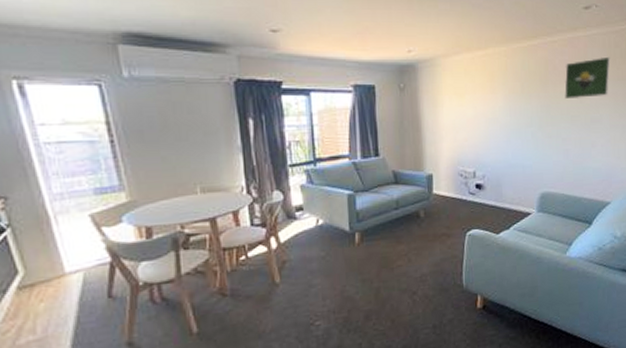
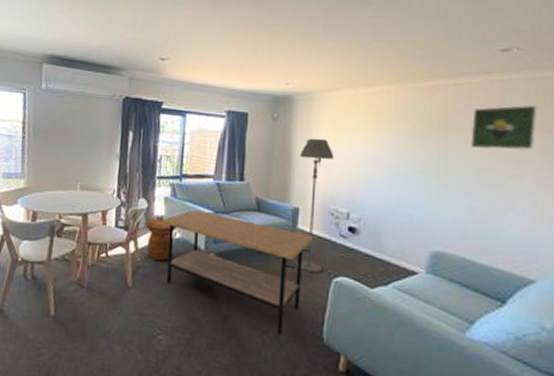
side table: none [284,207,318,252] -> present [145,218,177,262]
coffee table: none [300,192,447,292] -> present [161,209,313,335]
floor lamp: none [428,104,458,232] -> present [297,138,334,274]

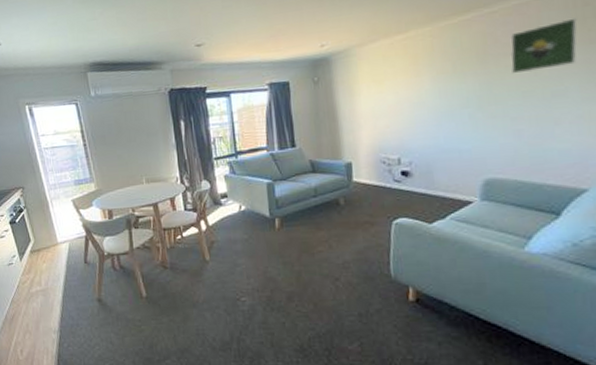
side table: present [145,218,177,262] -> none [211,195,241,234]
coffee table: present [161,209,313,335] -> none [225,181,369,279]
floor lamp: present [297,138,334,274] -> none [345,92,381,220]

